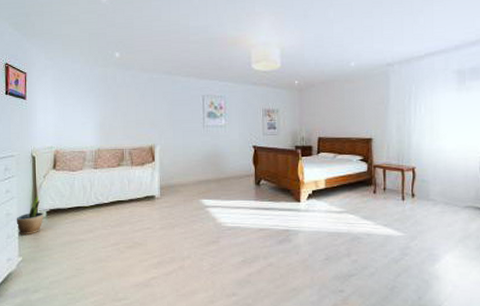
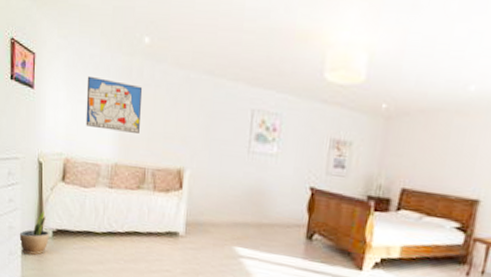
wall art: none [71,85,117,124] -> present [85,75,143,133]

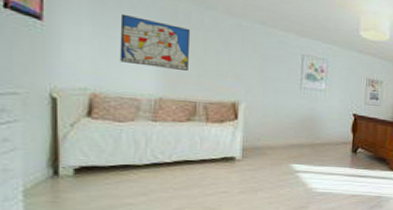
potted plant: present [19,210,49,255] -> none [20,148,69,198]

